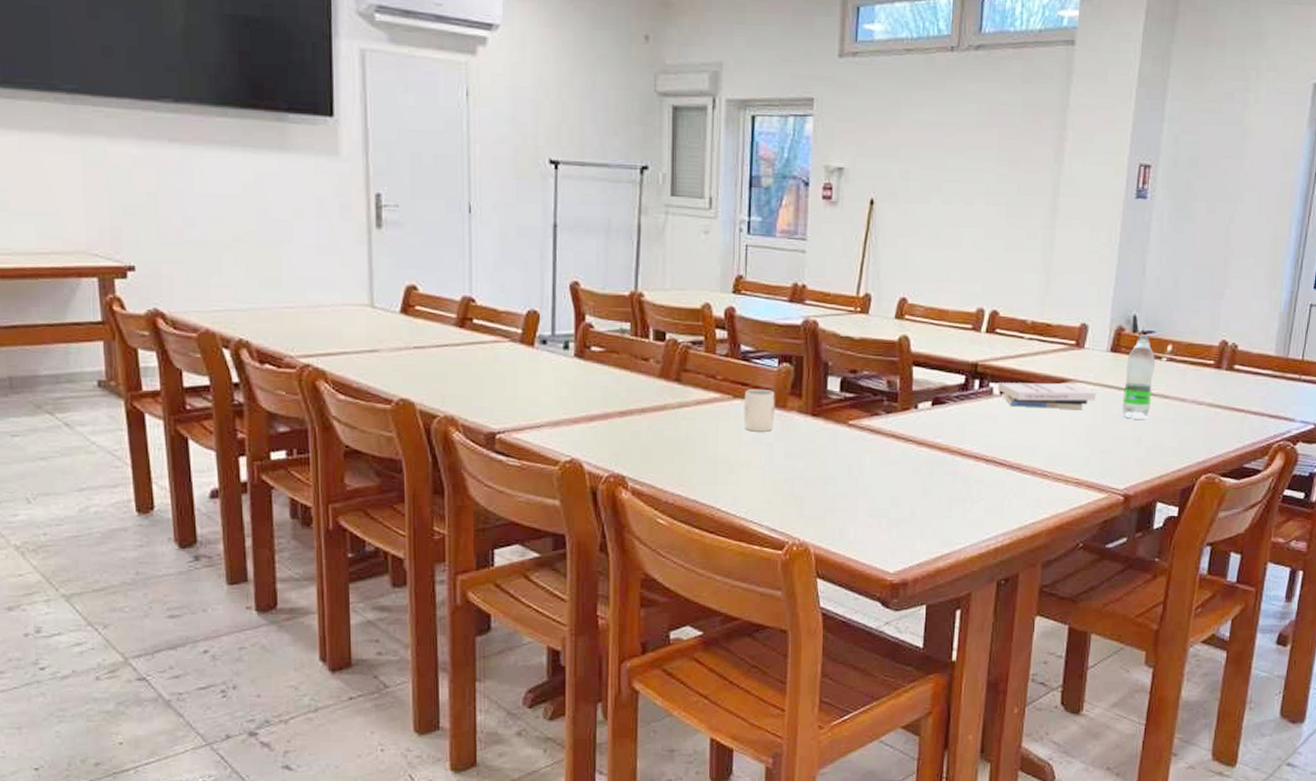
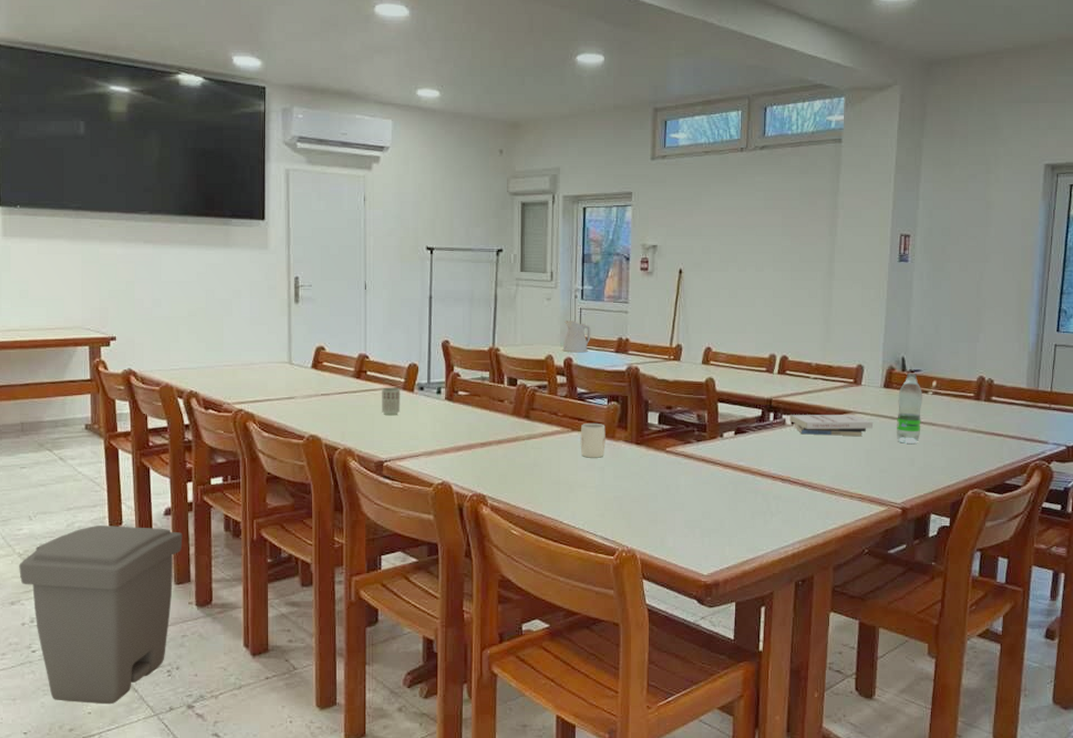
trash can: none [16,511,236,733] -> present [19,526,183,705]
cup: none [493,339,517,376] -> present [382,387,401,416]
pitcher: none [723,260,759,301] -> present [562,321,591,353]

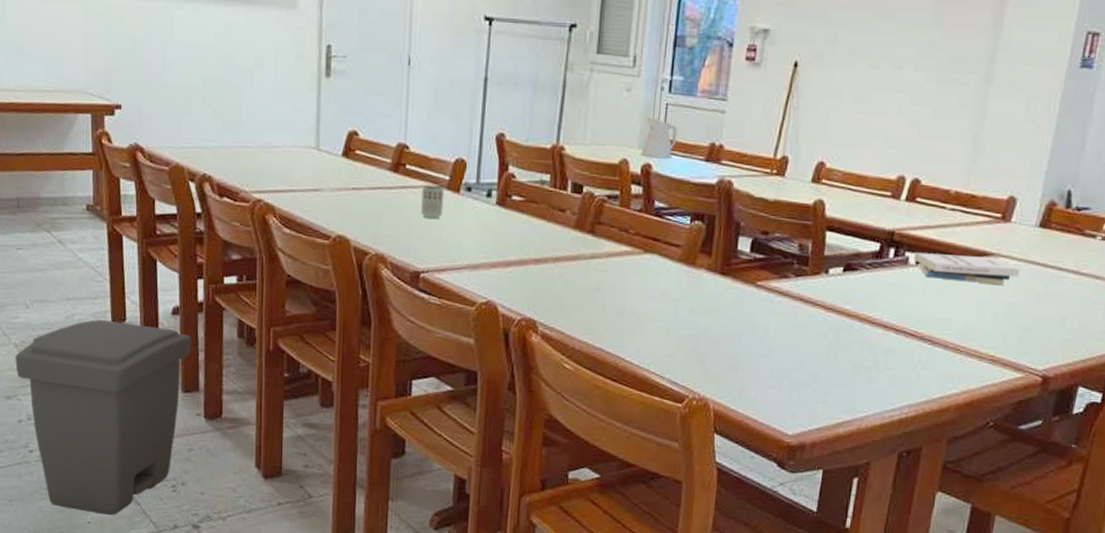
mug: present [580,423,606,458] -> none [652,244,685,287]
bottle: present [896,373,922,443] -> none [1047,210,1089,299]

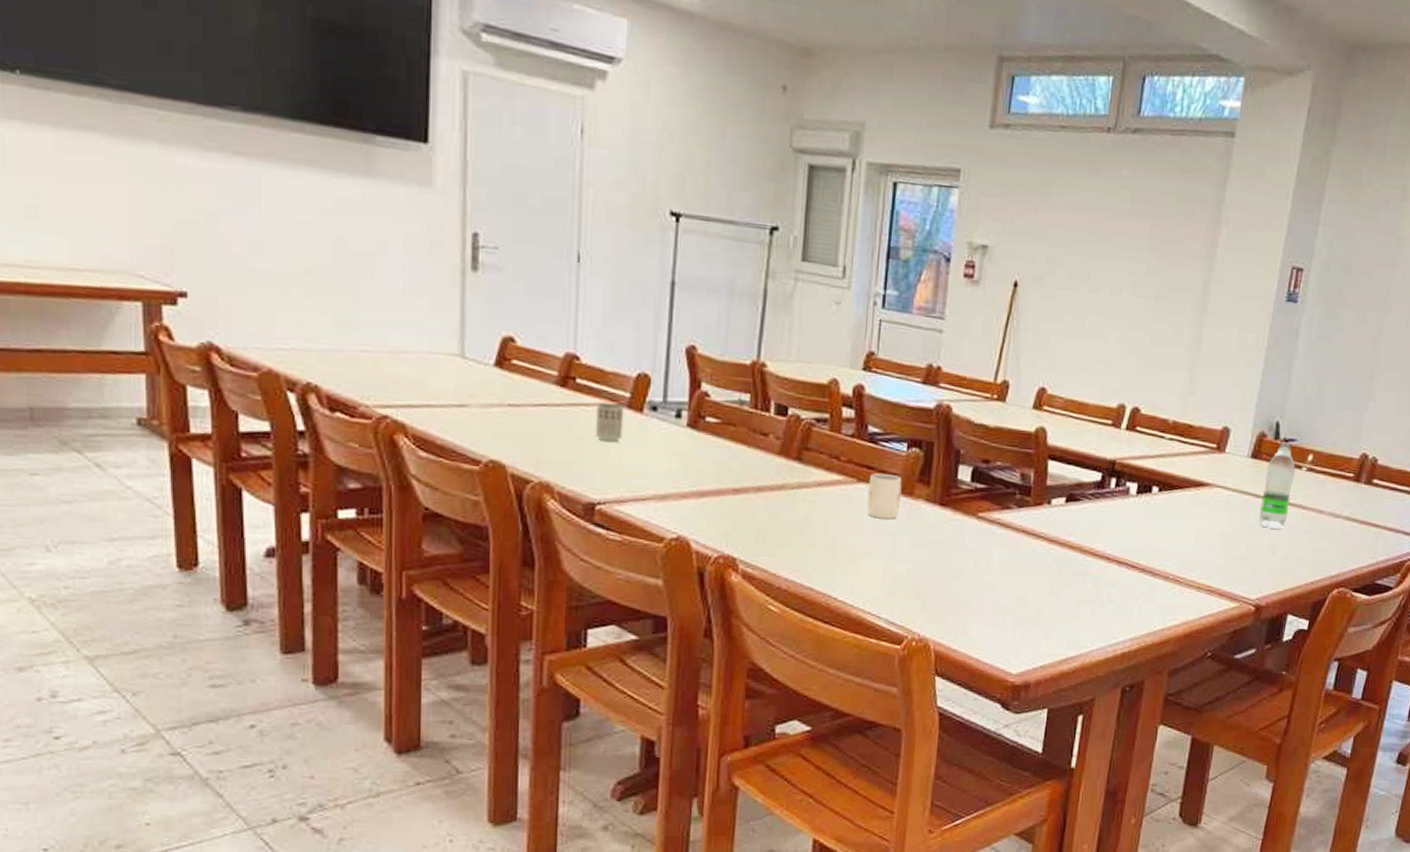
trash can: present [15,320,192,516] -> none [30,565,294,814]
pitcher: present [640,118,678,159] -> none [852,334,893,380]
mug: none [652,244,685,287] -> present [867,473,902,520]
books: present [913,252,1020,286] -> none [1134,482,1234,516]
bottle: none [1047,210,1089,299] -> present [1259,442,1296,529]

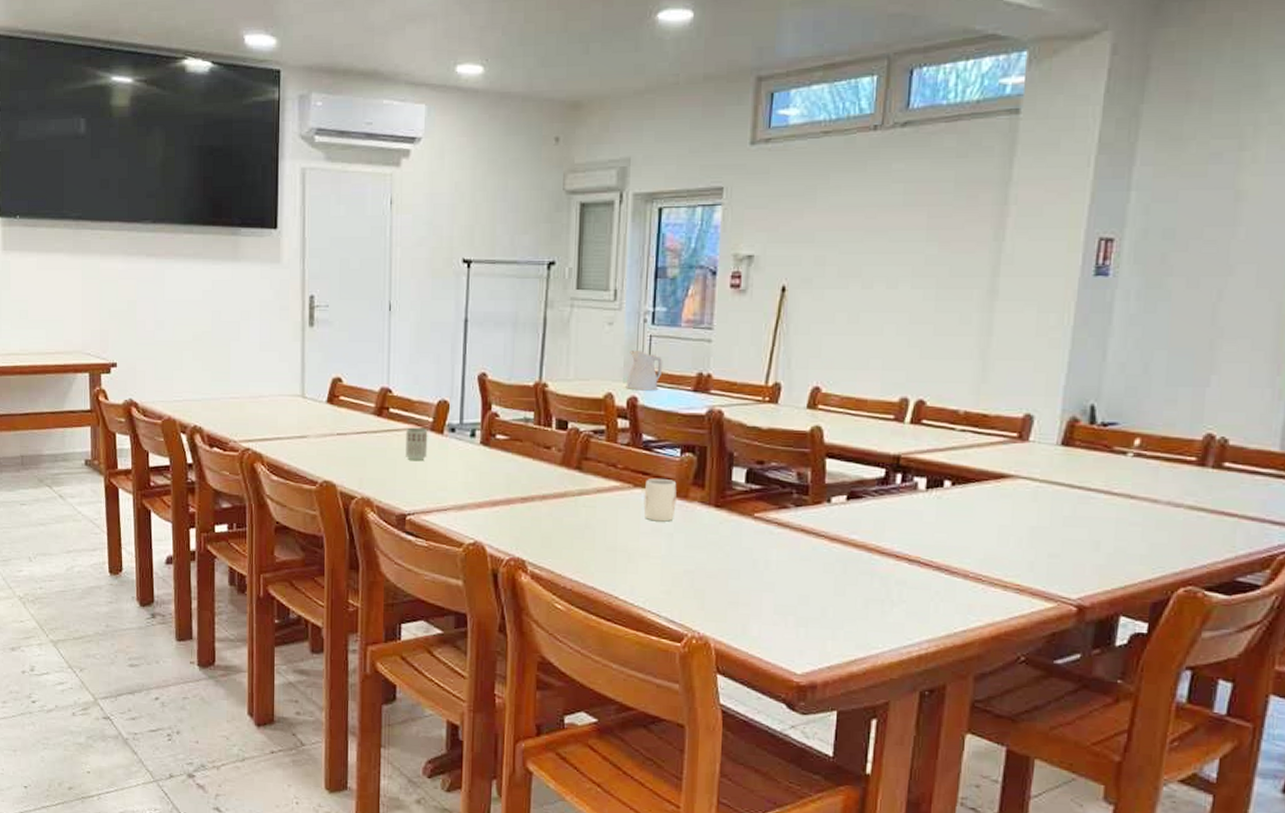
pitcher: none [852,334,893,380] -> present [625,351,663,391]
bottle: present [1259,442,1296,529] -> none [1075,426,1119,521]

